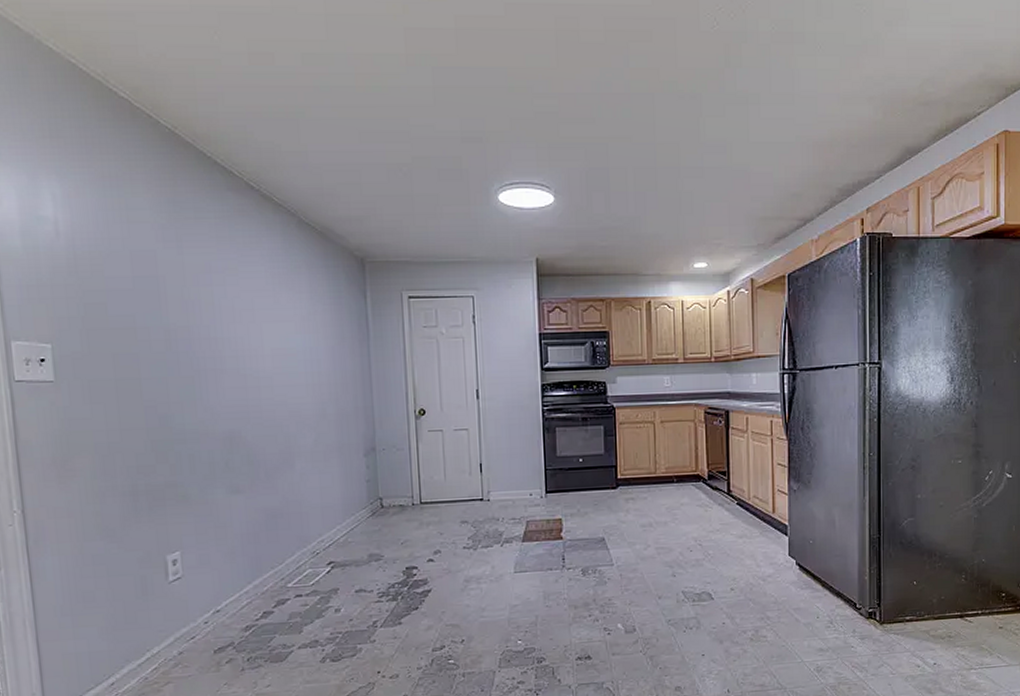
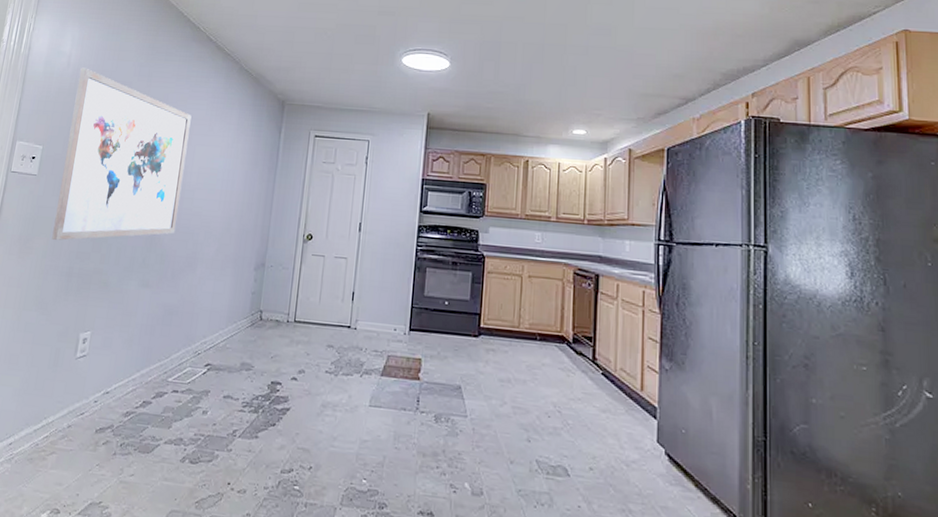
wall art: none [77,236,259,456] -> present [52,67,192,241]

